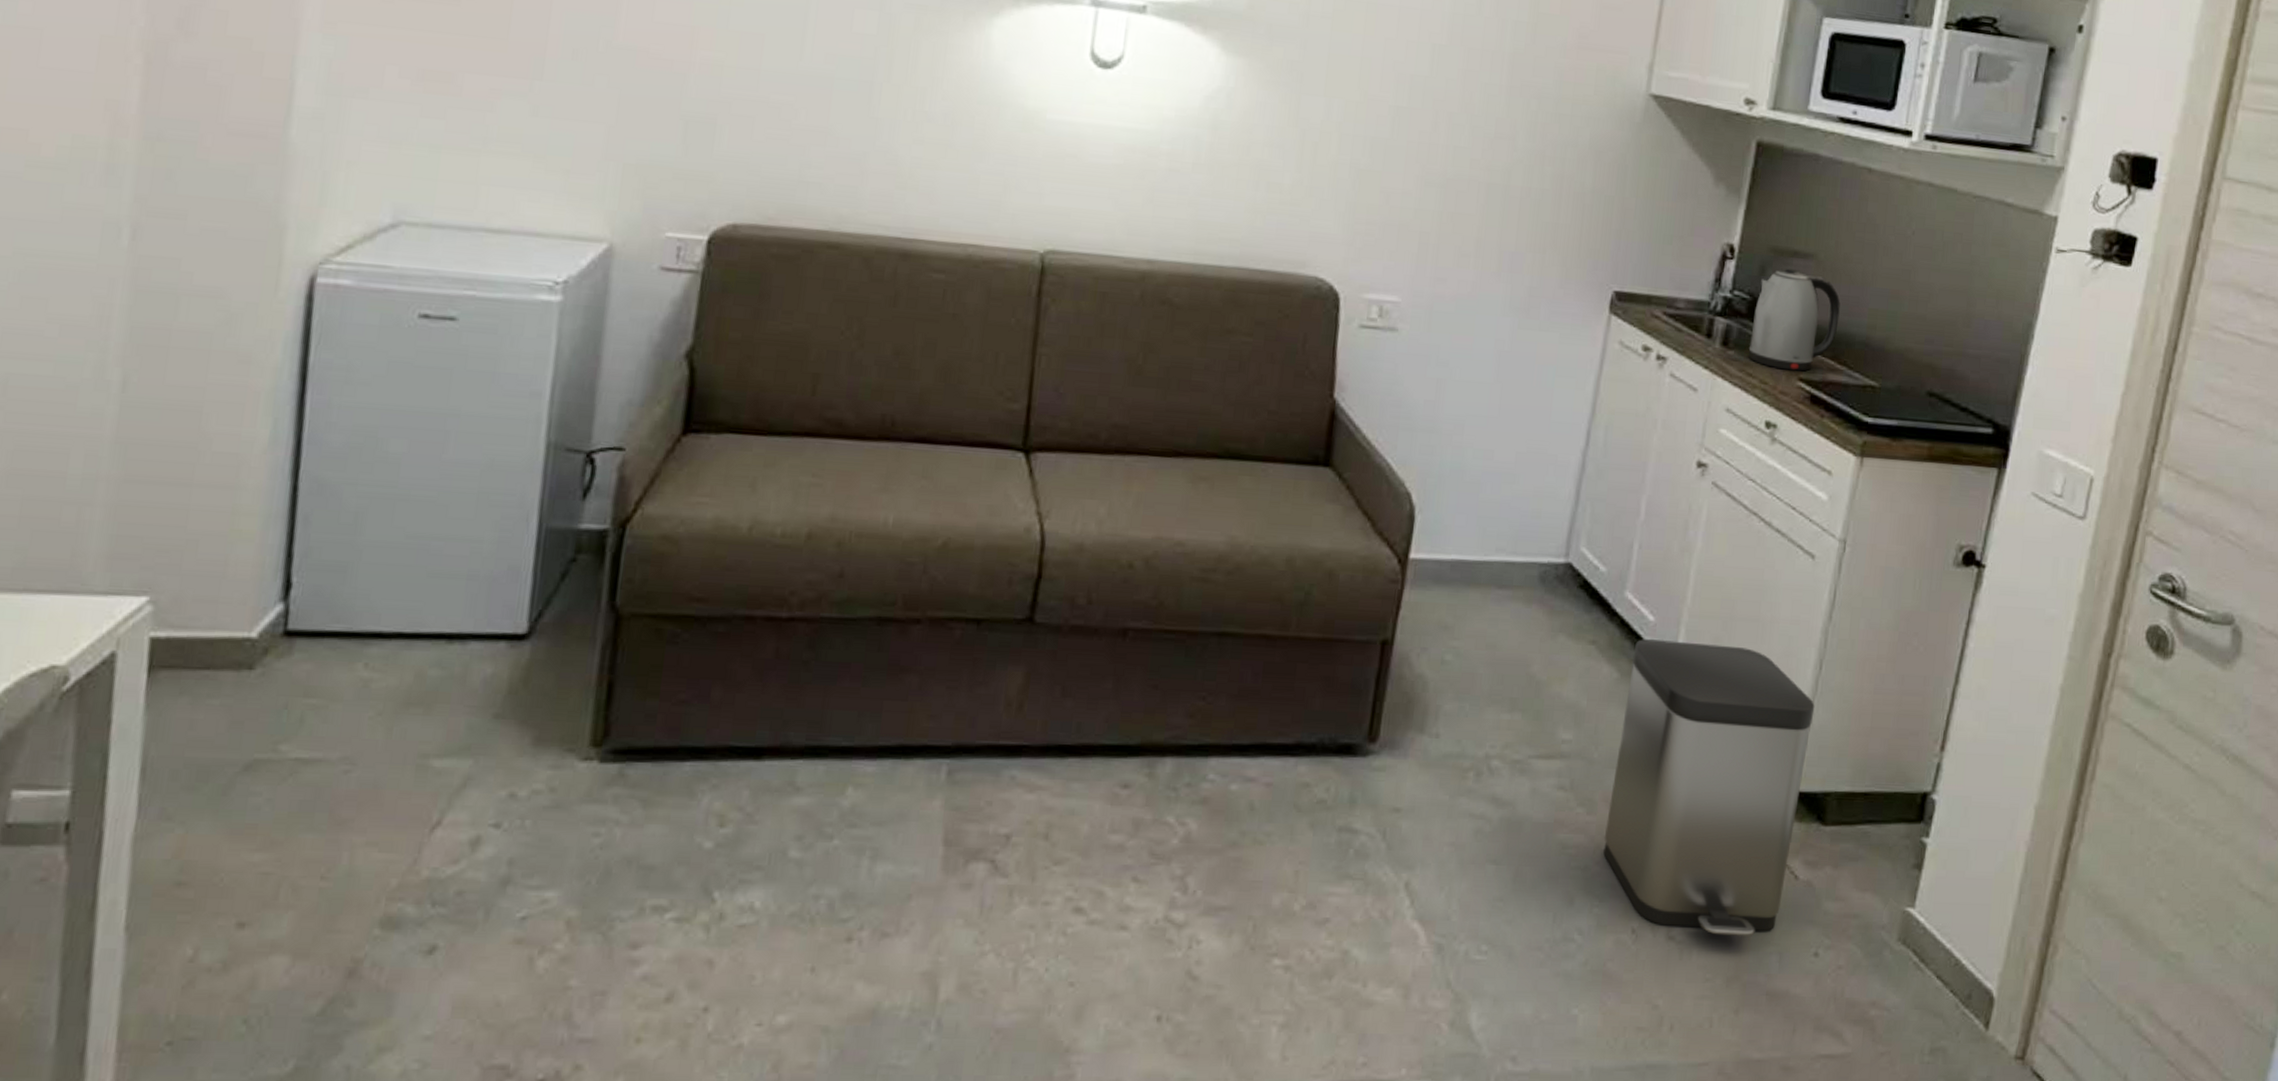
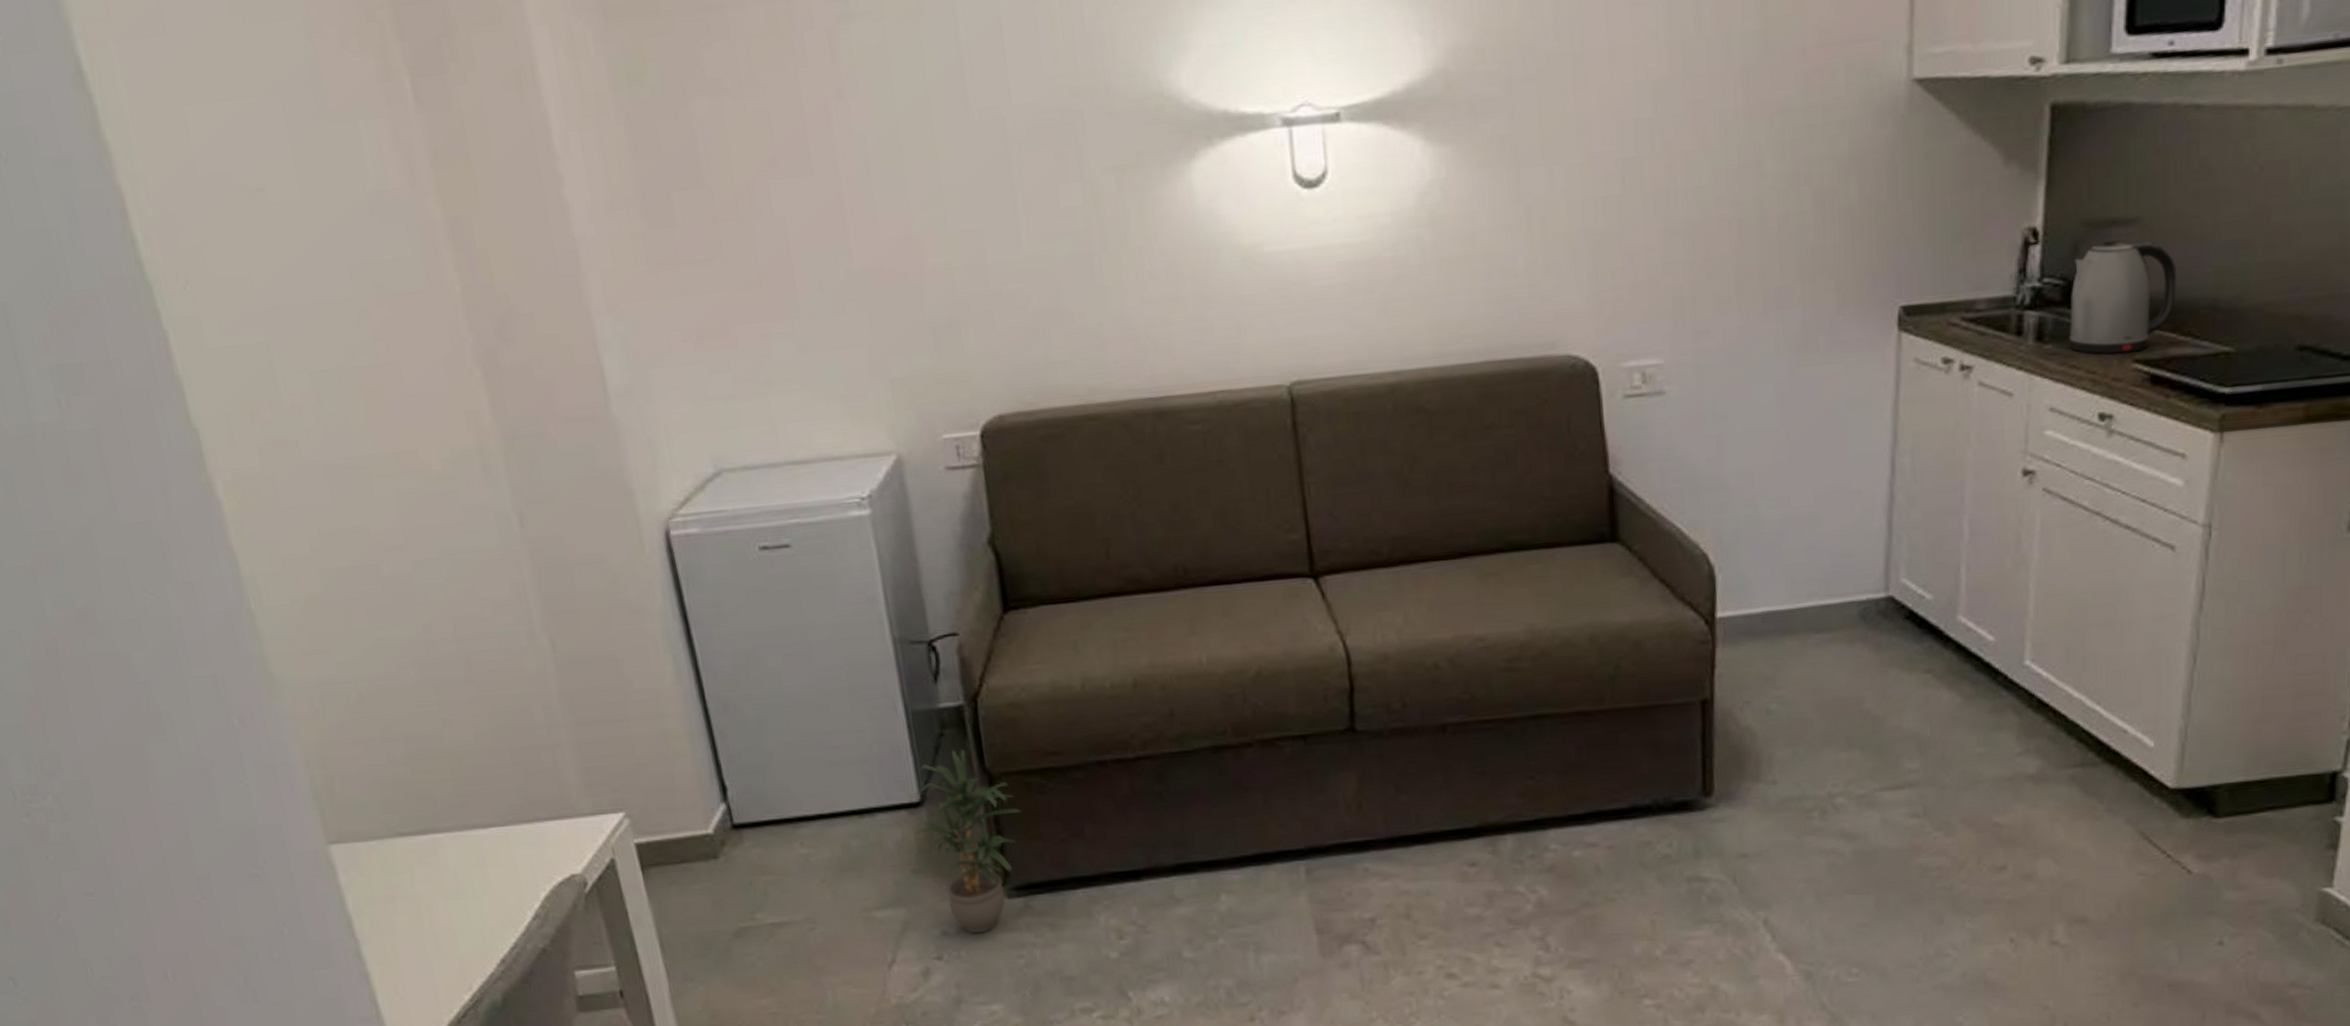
potted plant: none [509,578,646,801] -> present [914,749,1024,934]
pedal bin: present [1603,639,1815,936] -> none [1967,652,2192,936]

